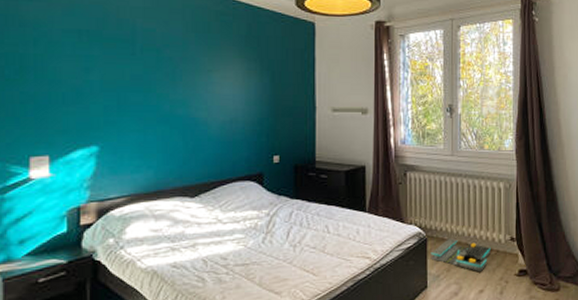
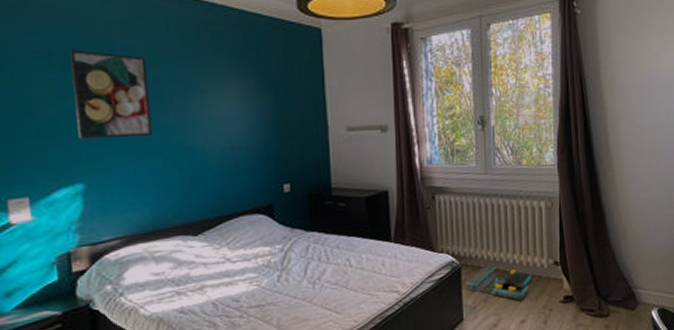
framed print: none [98,30,163,107] -> present [69,49,153,138]

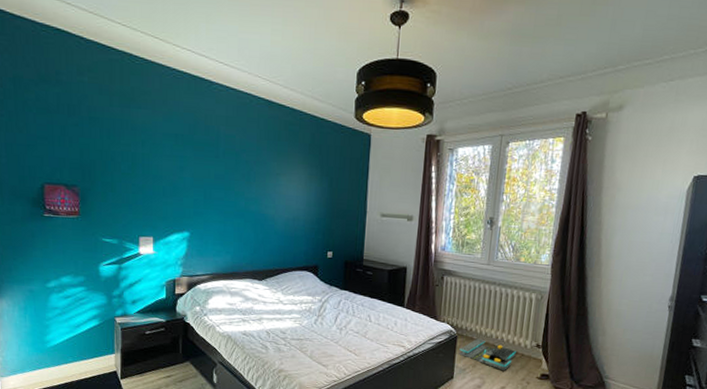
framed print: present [69,49,153,138] -> none [190,135,241,203]

